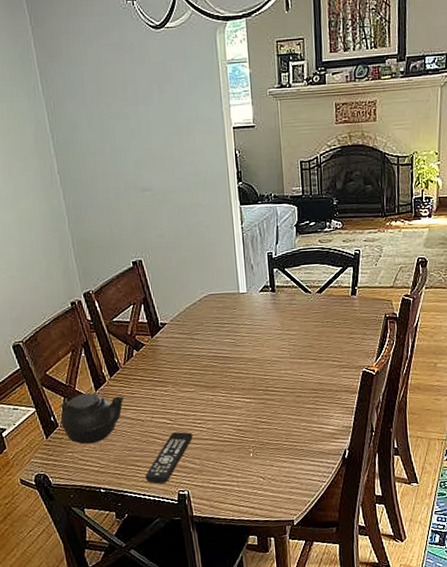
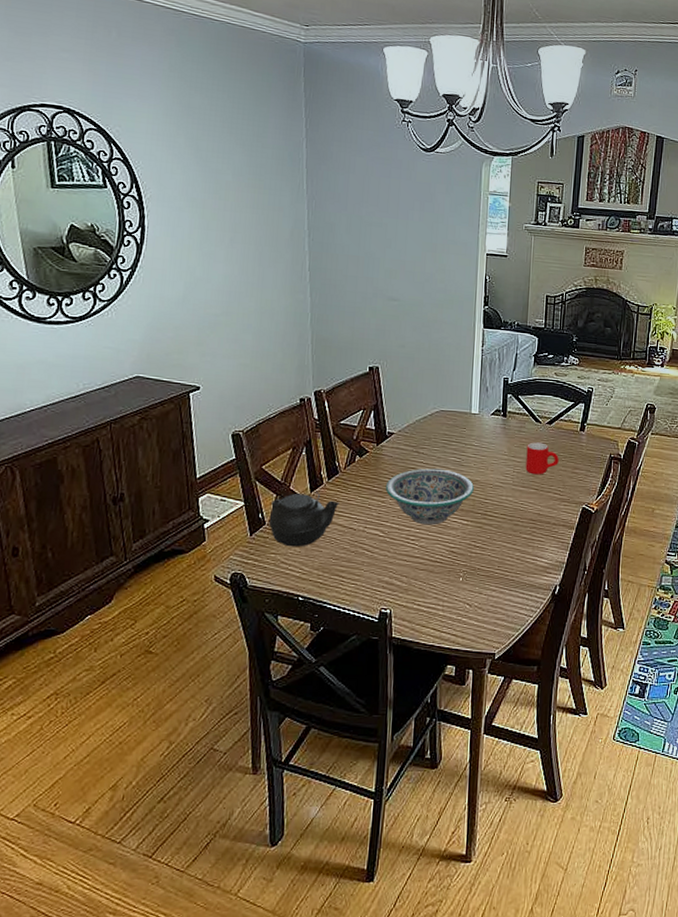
remote control: present [145,432,193,484] -> none [348,546,405,599]
decorative bowl: none [166,352,252,408] -> present [385,468,474,525]
mug: none [299,312,334,346] -> present [525,442,559,475]

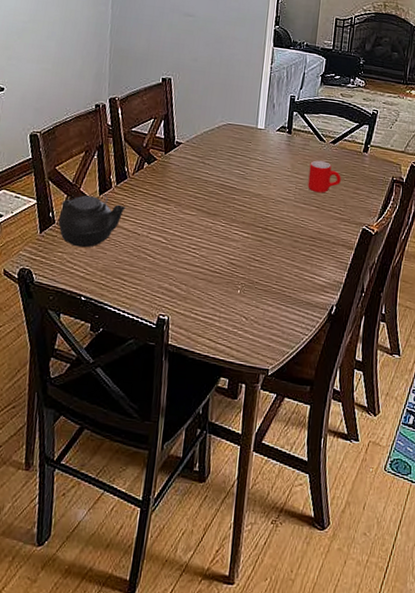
decorative bowl: present [385,468,474,525] -> none [170,179,256,236]

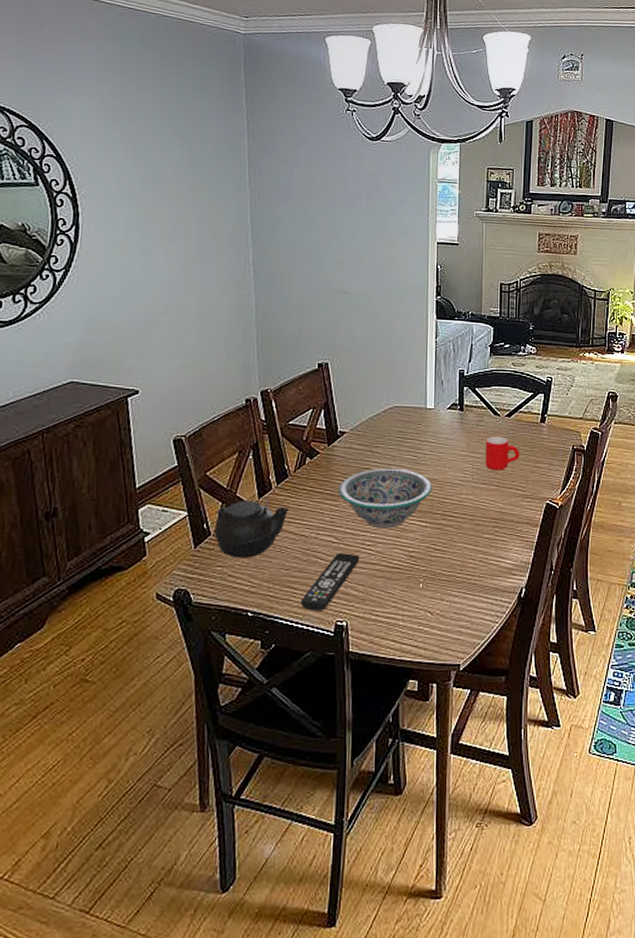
remote control: none [128,252,185,304] -> present [300,553,360,611]
decorative bowl: none [170,179,256,236] -> present [338,468,432,529]

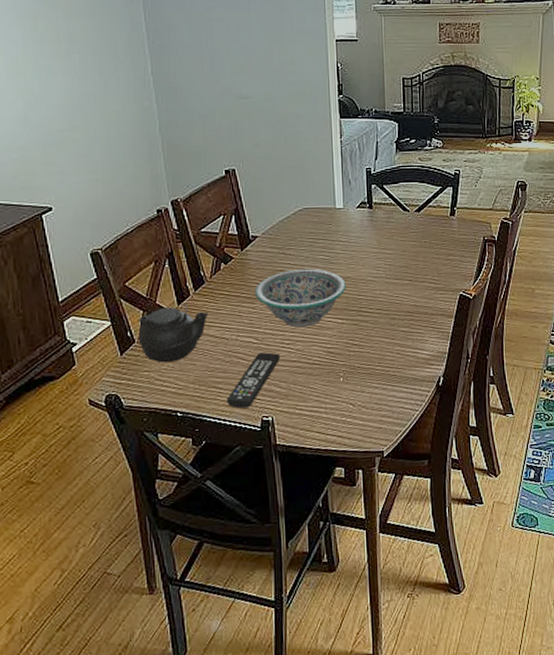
mug: present [485,436,520,471] -> none [396,232,431,266]

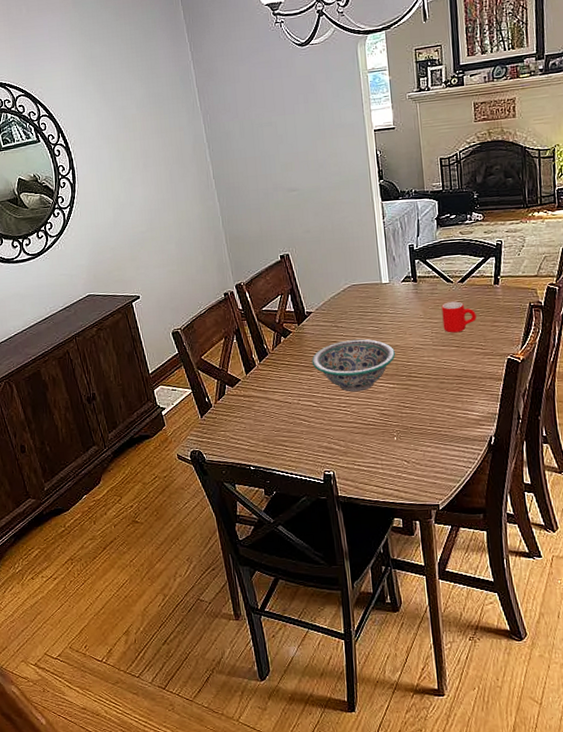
teapot: present [138,304,209,363] -> none [214,373,273,424]
remote control: present [226,352,281,409] -> none [292,414,338,464]
mug: none [396,232,431,266] -> present [441,301,476,333]

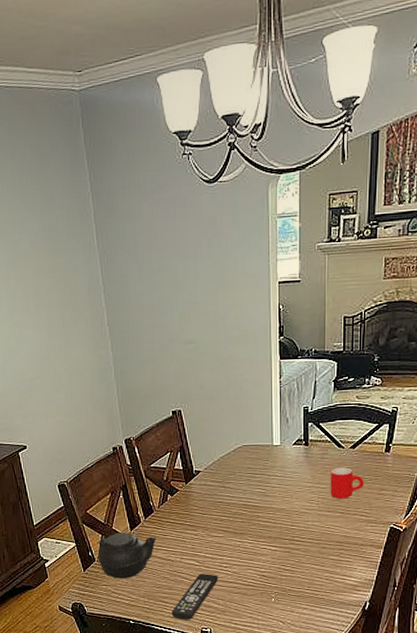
teapot: none [214,373,273,424] -> present [97,530,157,579]
remote control: none [292,414,338,464] -> present [171,574,219,620]
decorative bowl: present [311,339,395,392] -> none [197,501,280,553]

